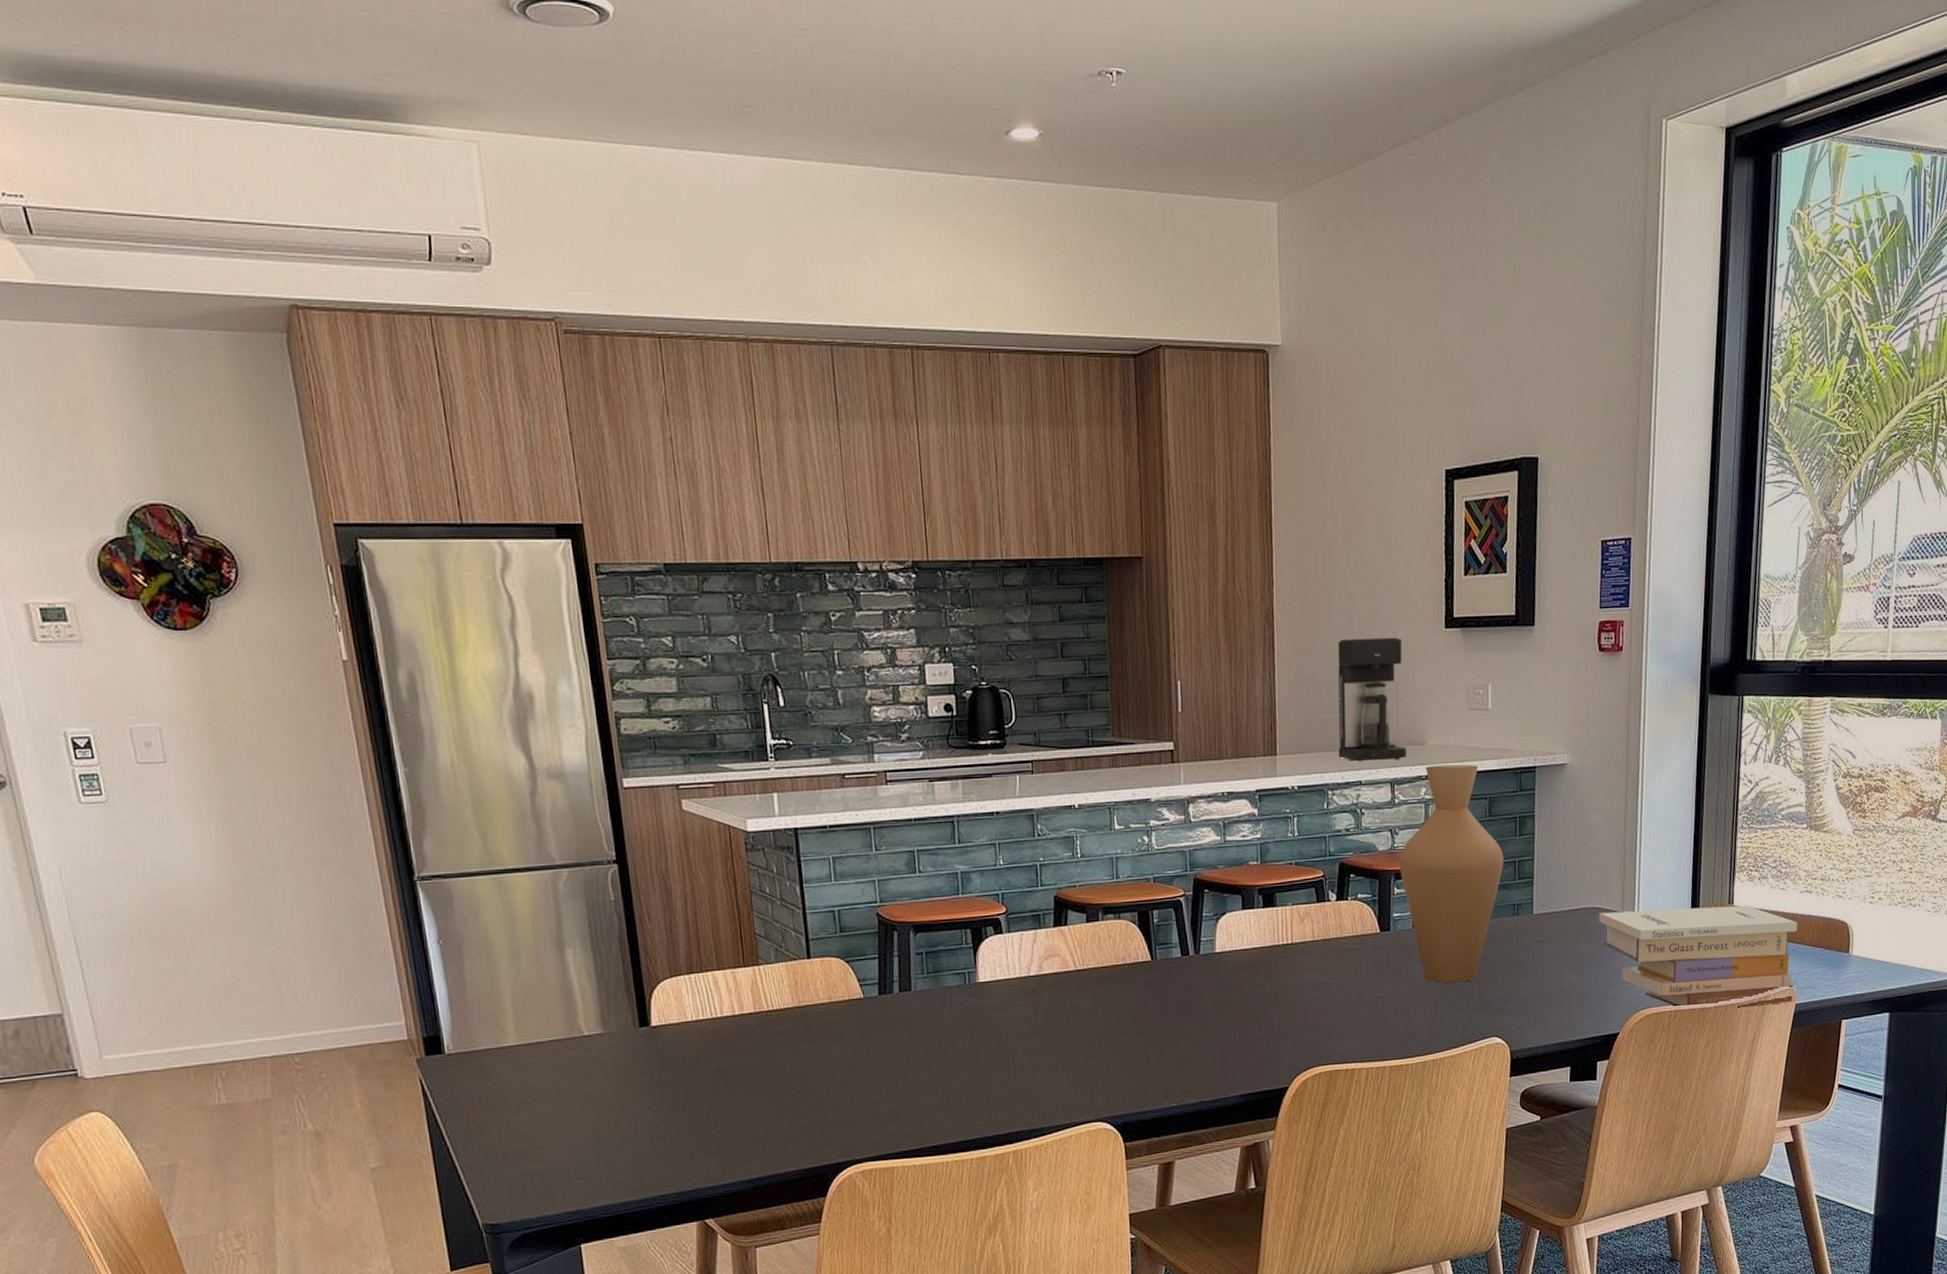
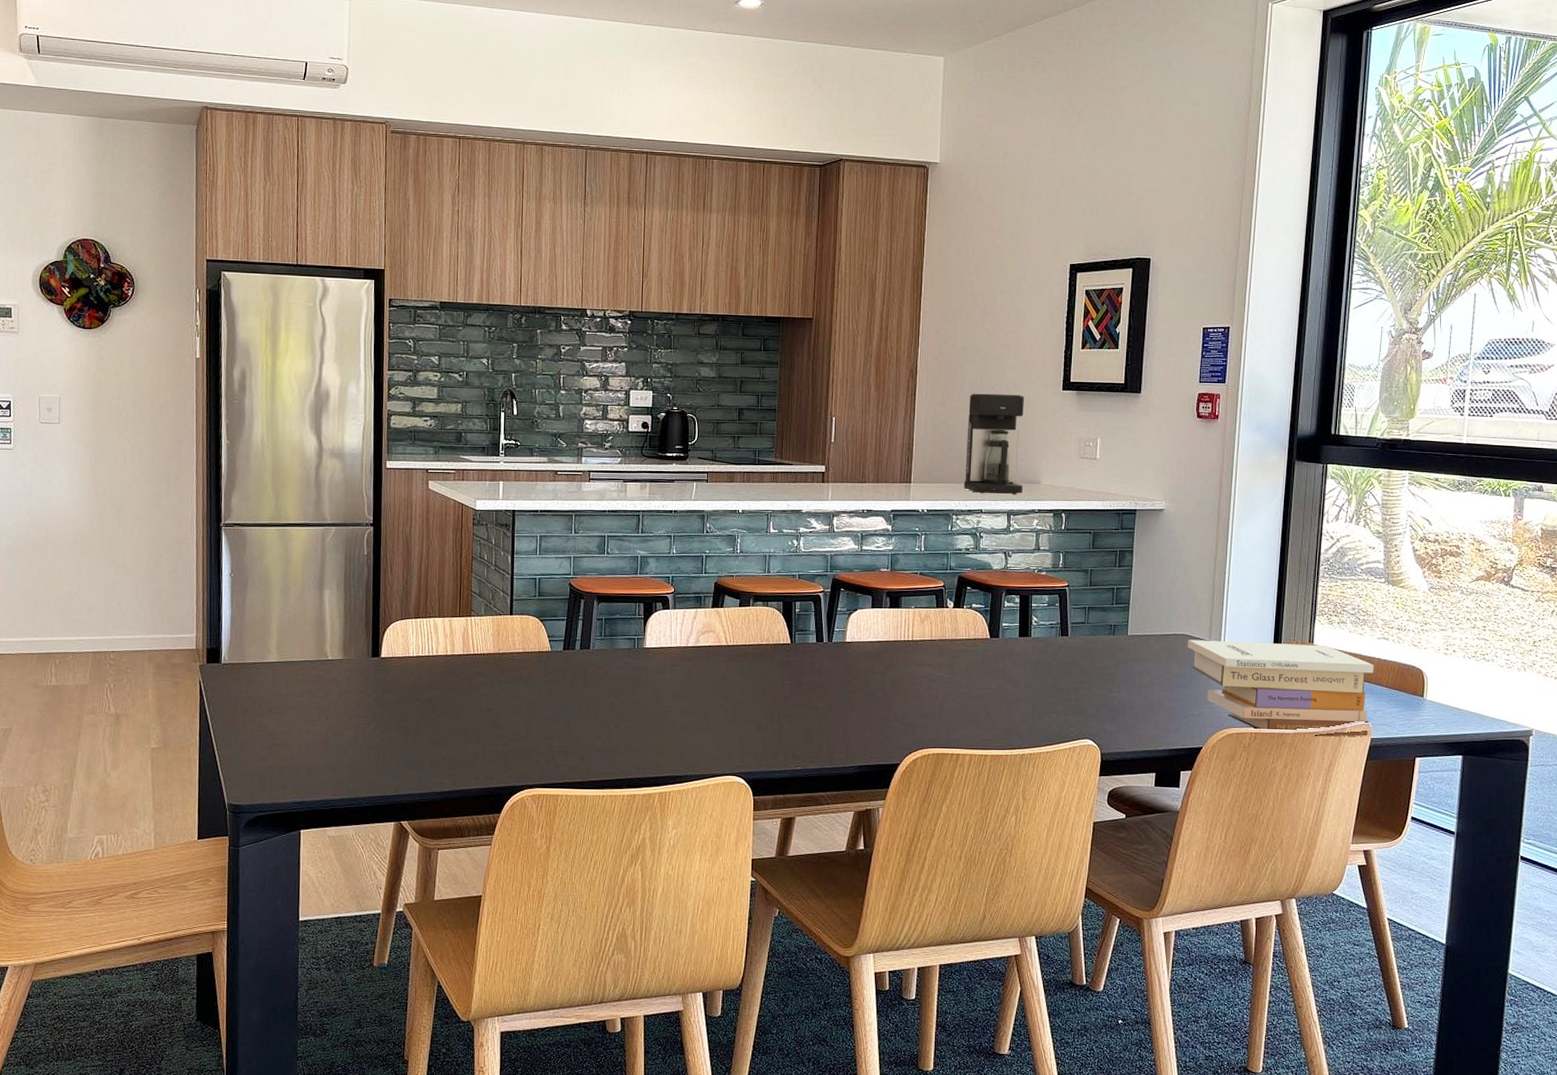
vase: present [1398,764,1504,983] -> none [1010,502,1104,689]

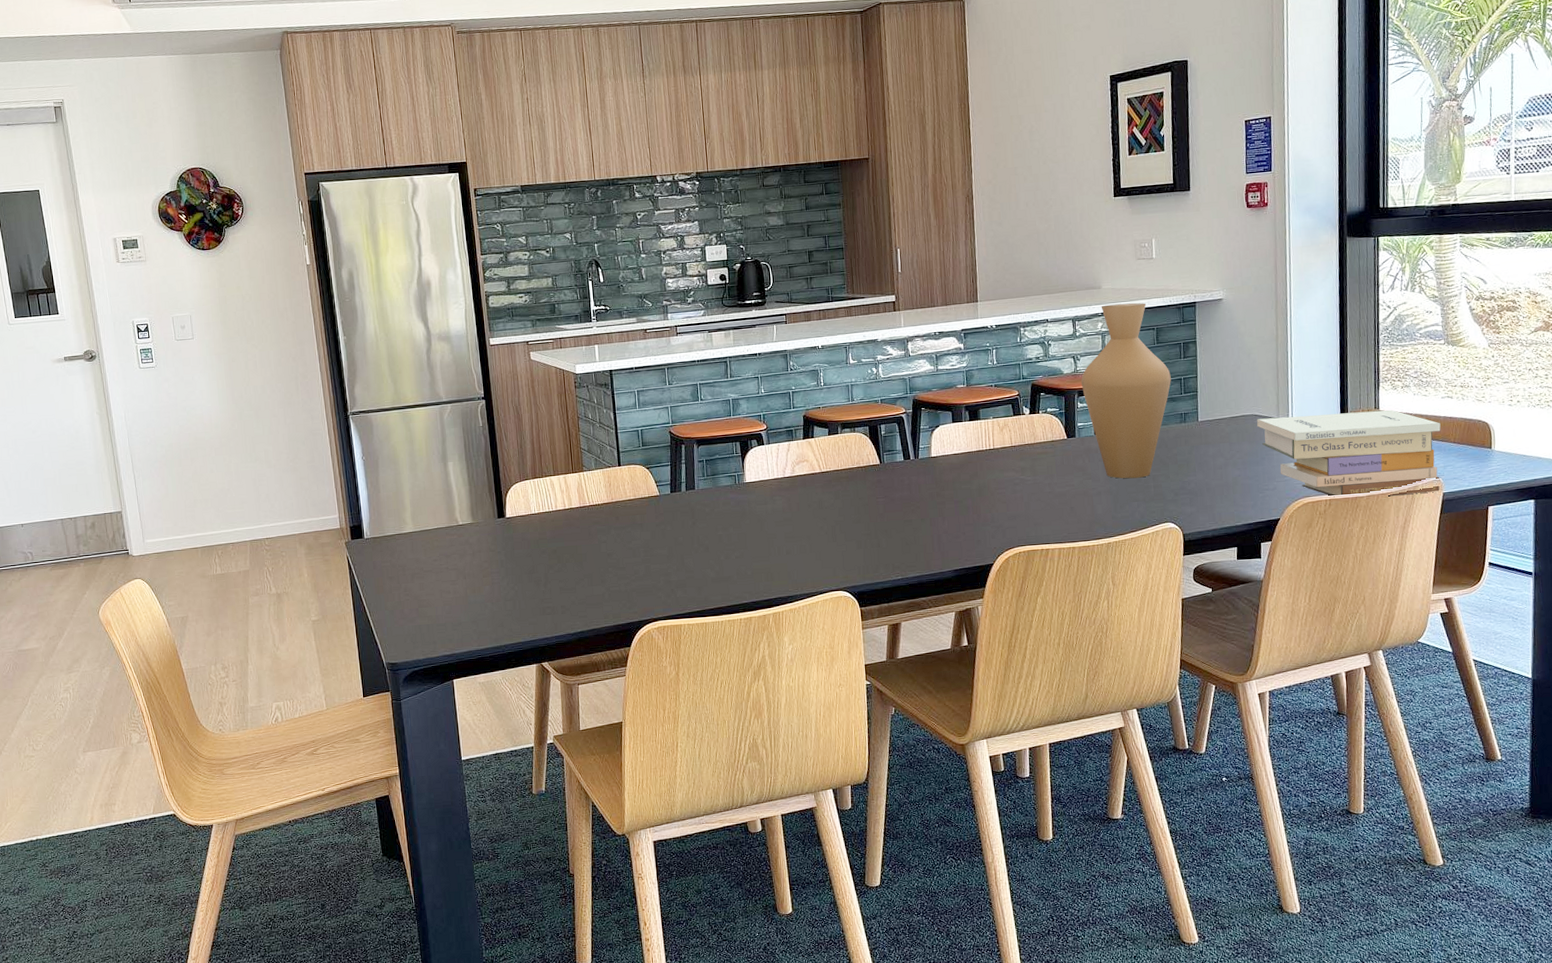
coffee maker: present [964,393,1024,494] -> none [1025,206,1085,305]
vase: none [1010,502,1104,689] -> present [1081,302,1171,479]

